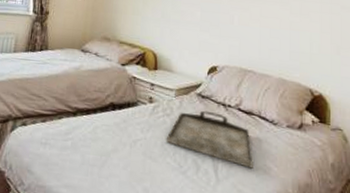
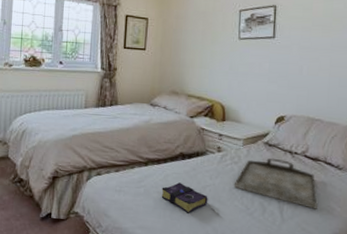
book: none [89,135,139,171] -> present [161,182,208,213]

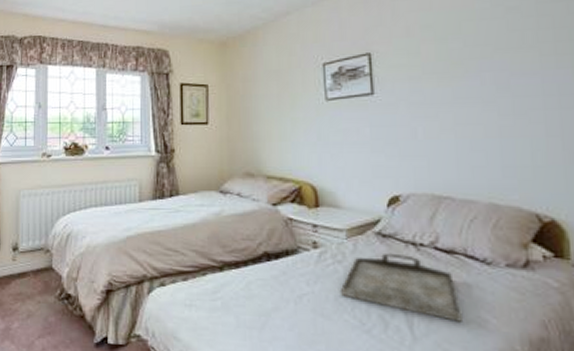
book: present [161,182,208,213] -> none [244,291,307,333]

